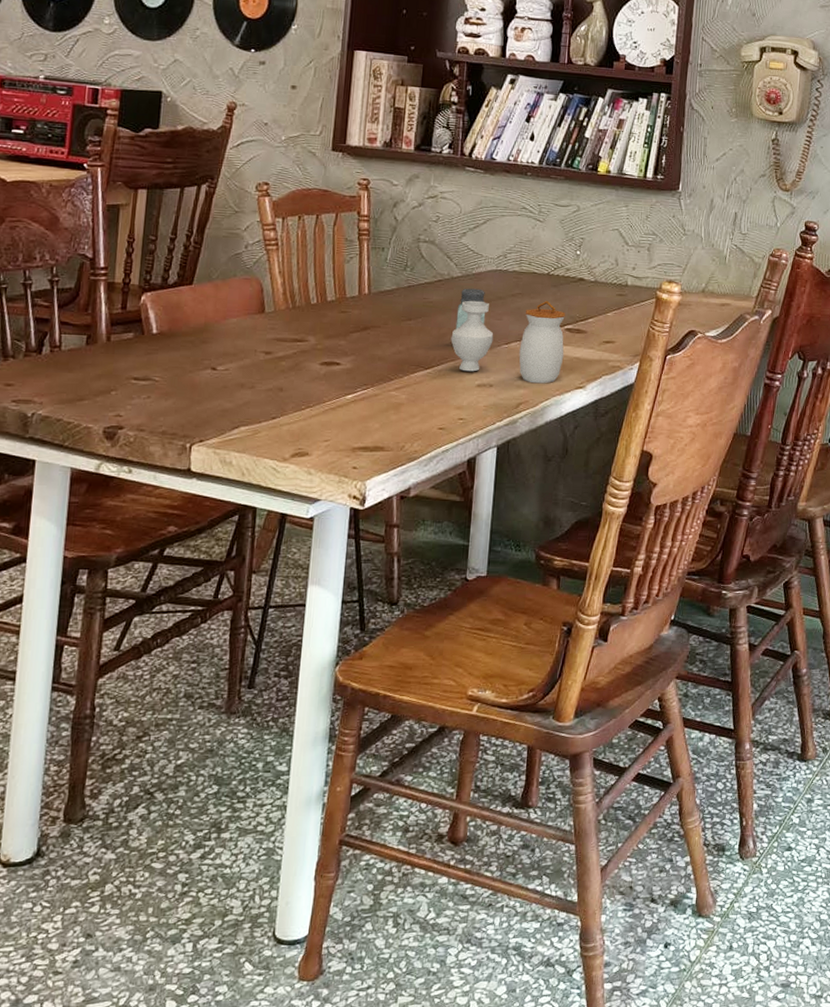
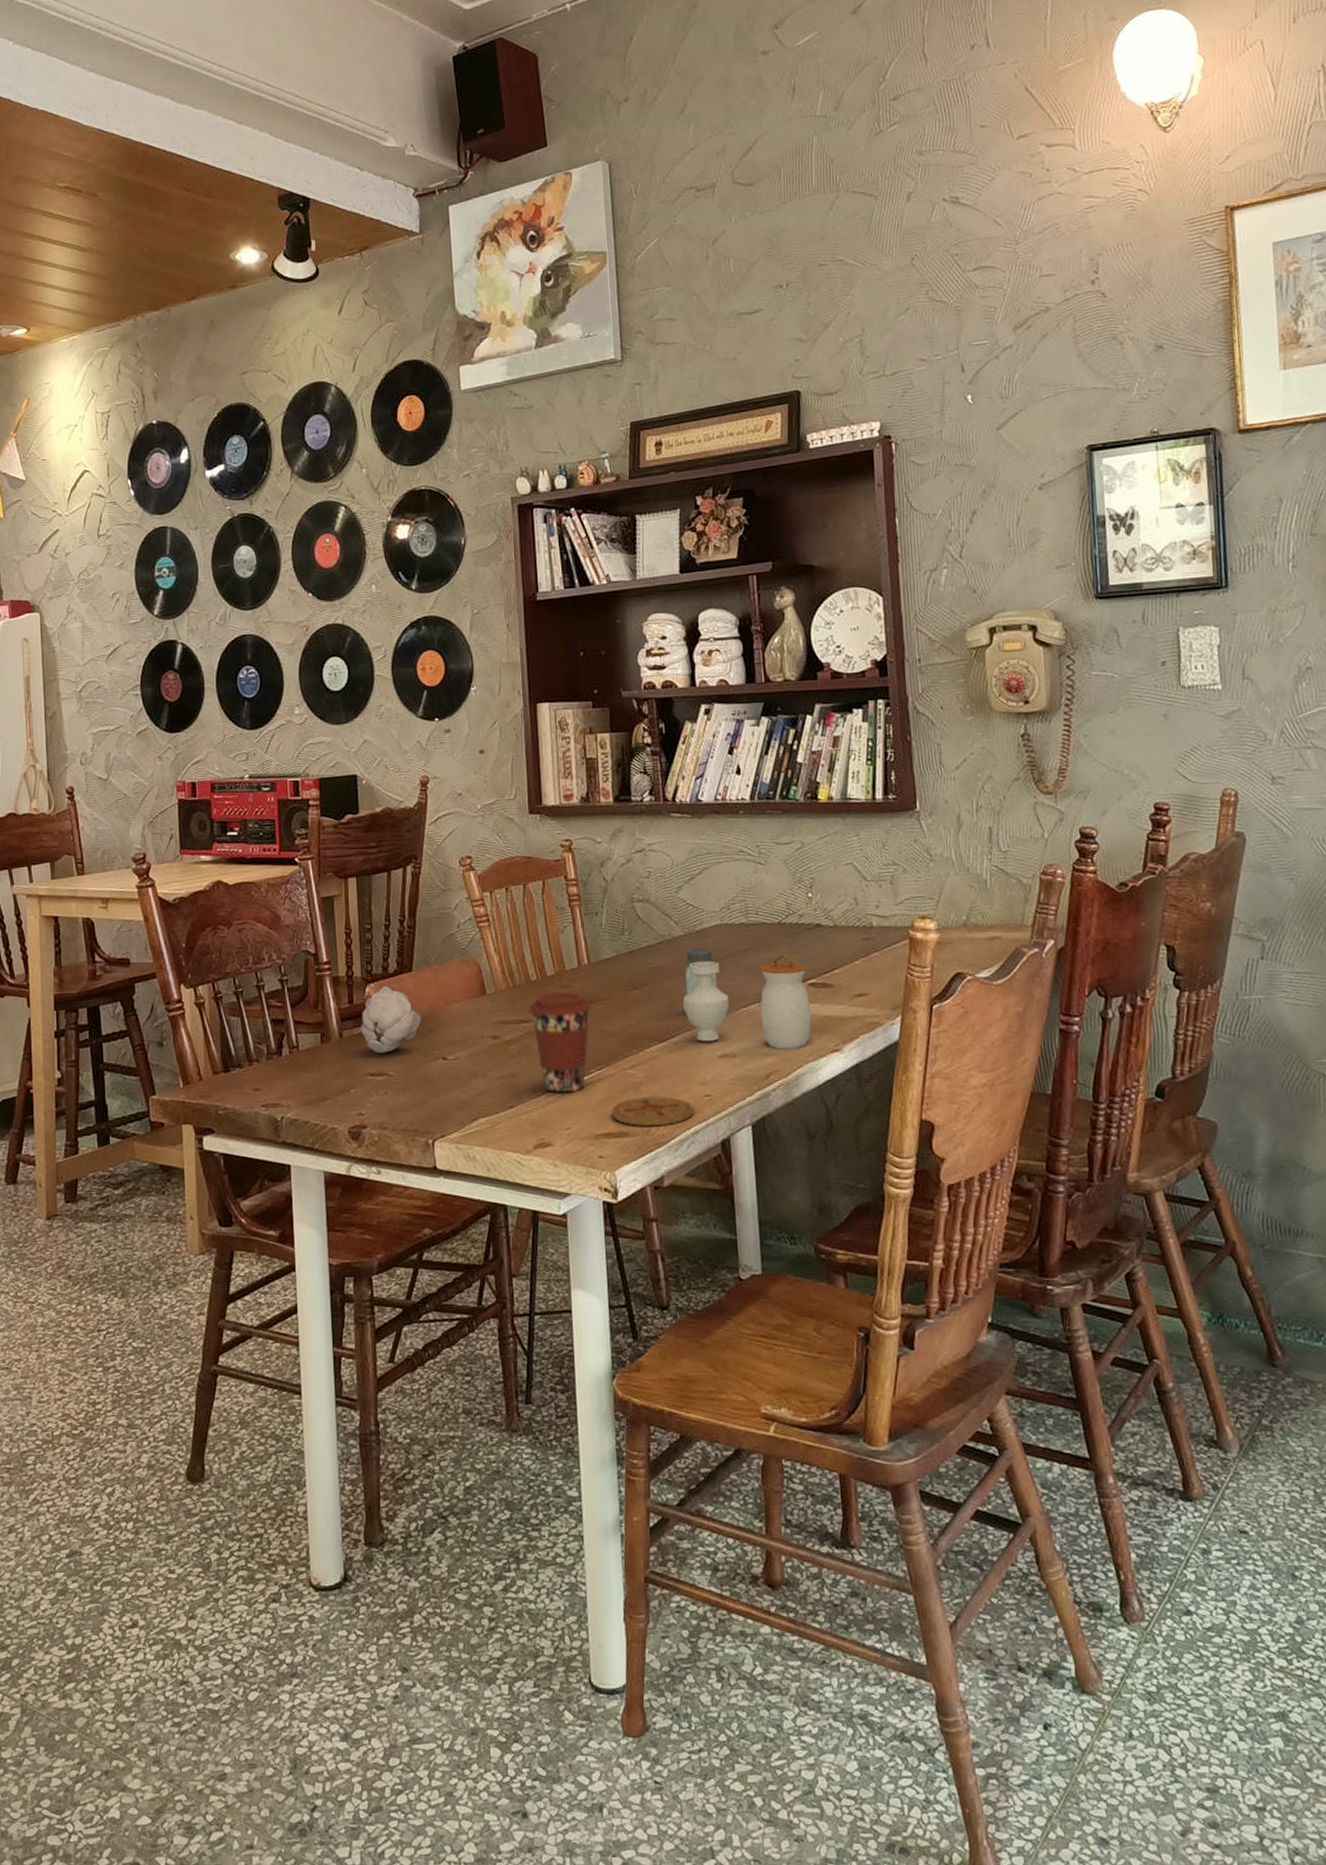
flower: none [130,295,196,359] -> present [360,986,421,1054]
coffee cup: none [305,315,366,409] -> present [529,992,592,1093]
coaster: none [370,416,447,443] -> present [611,1096,694,1127]

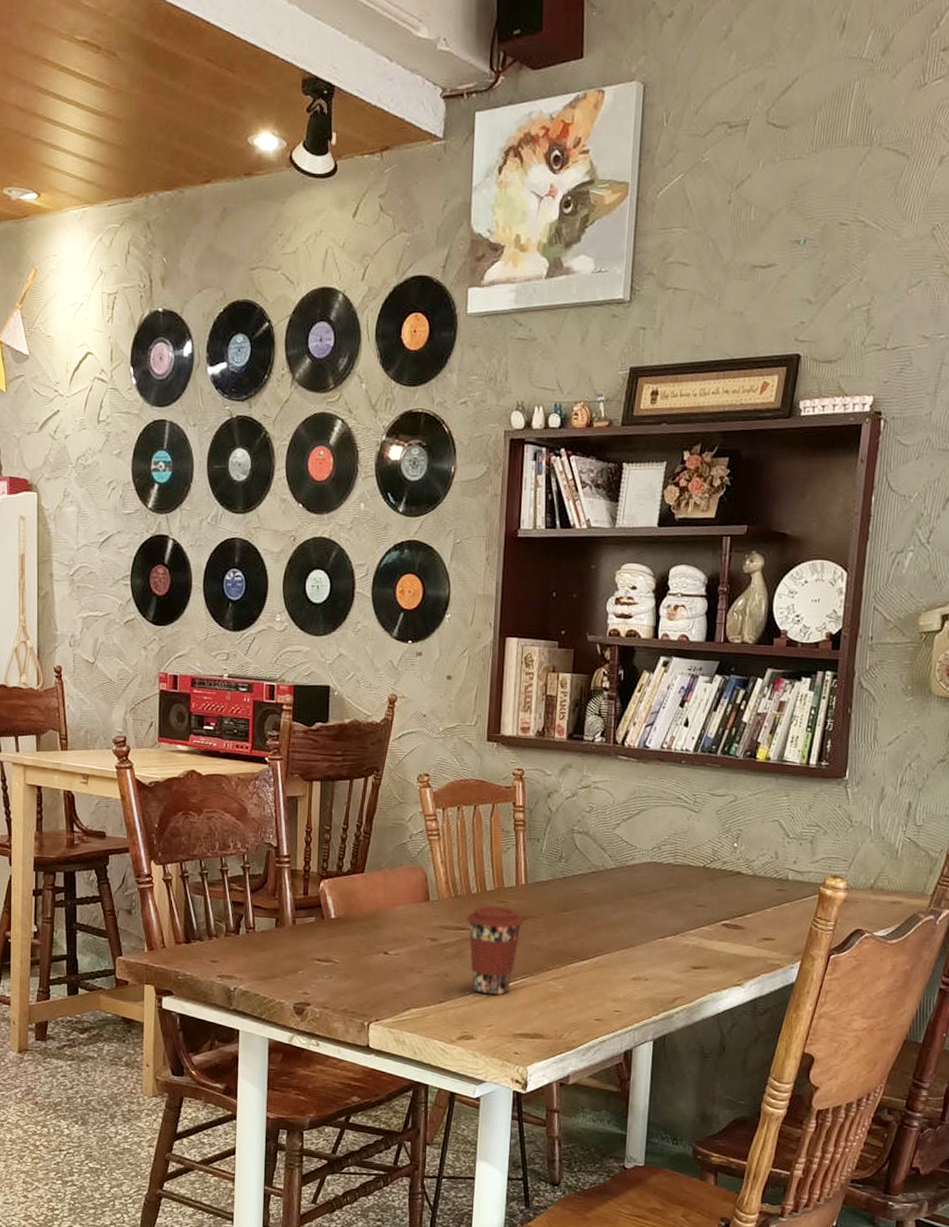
flower: present [360,986,421,1054] -> none [312,883,368,943]
coaster: present [611,1096,694,1127] -> none [530,1005,604,1033]
jar: present [682,953,812,1050] -> none [606,892,722,980]
saltshaker: present [684,947,718,995] -> none [610,880,641,922]

